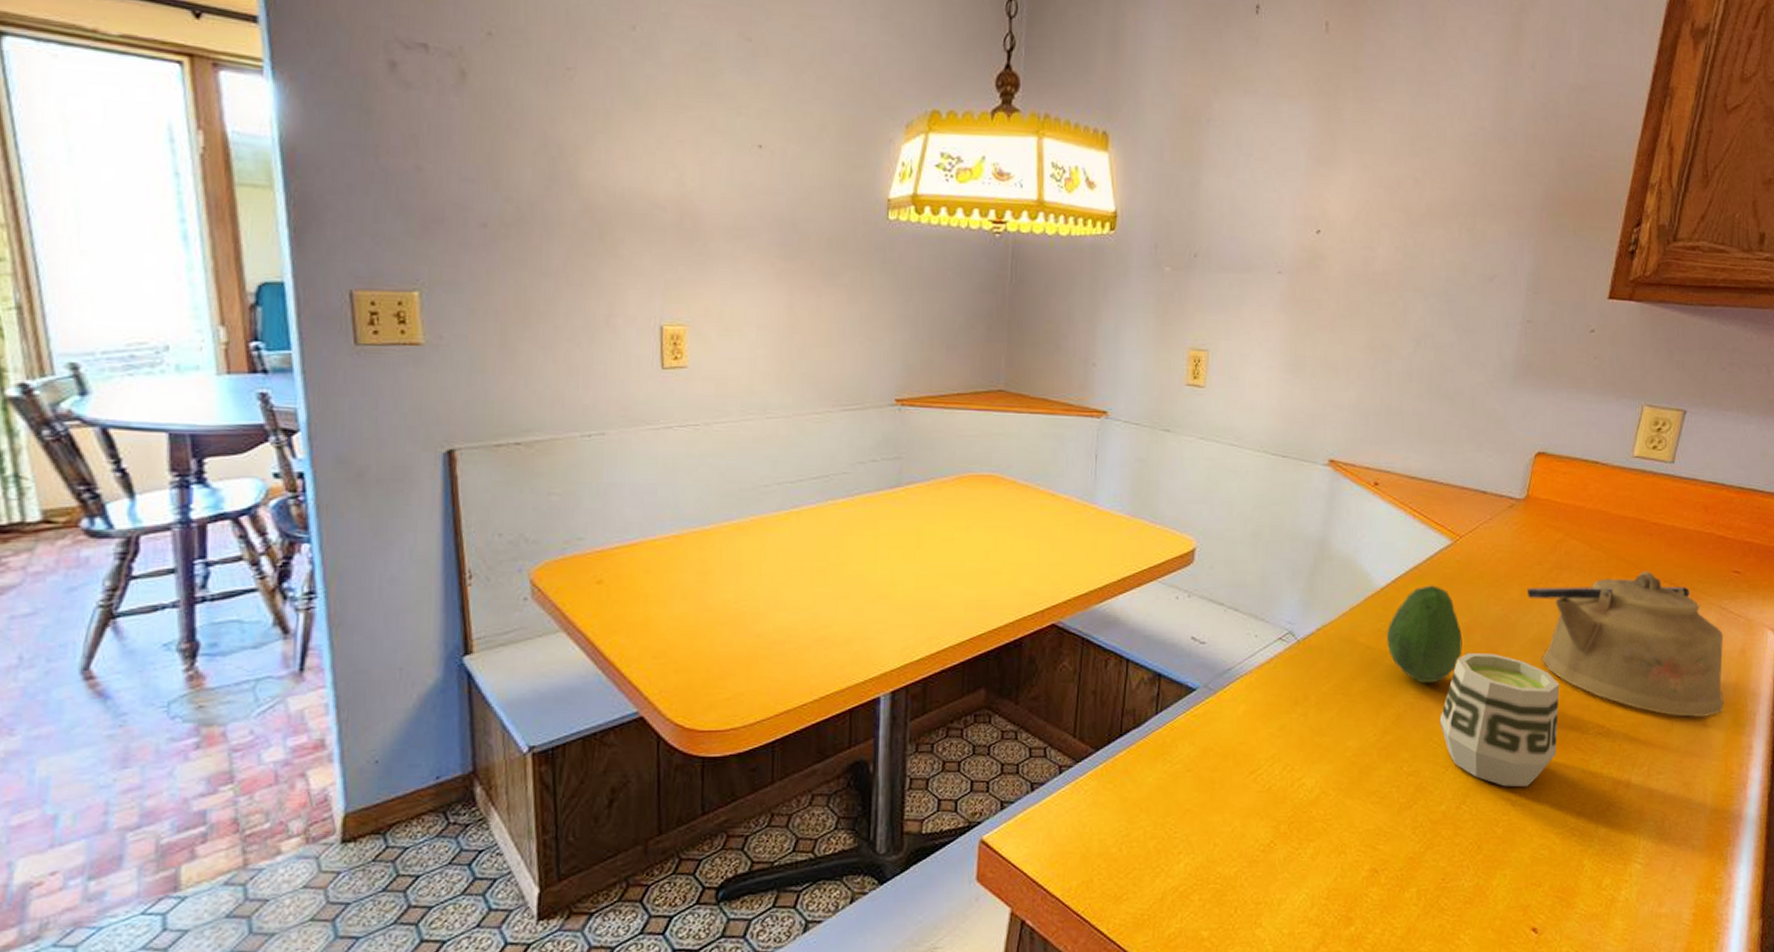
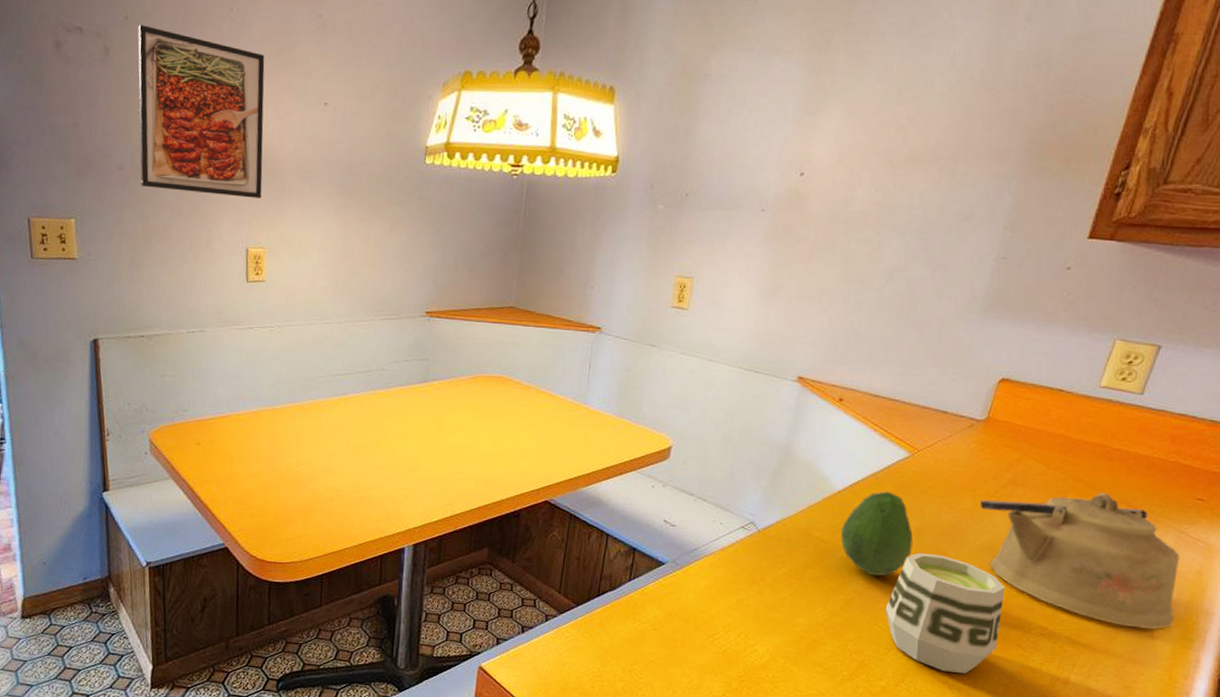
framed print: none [506,43,680,263] -> present [138,25,265,198]

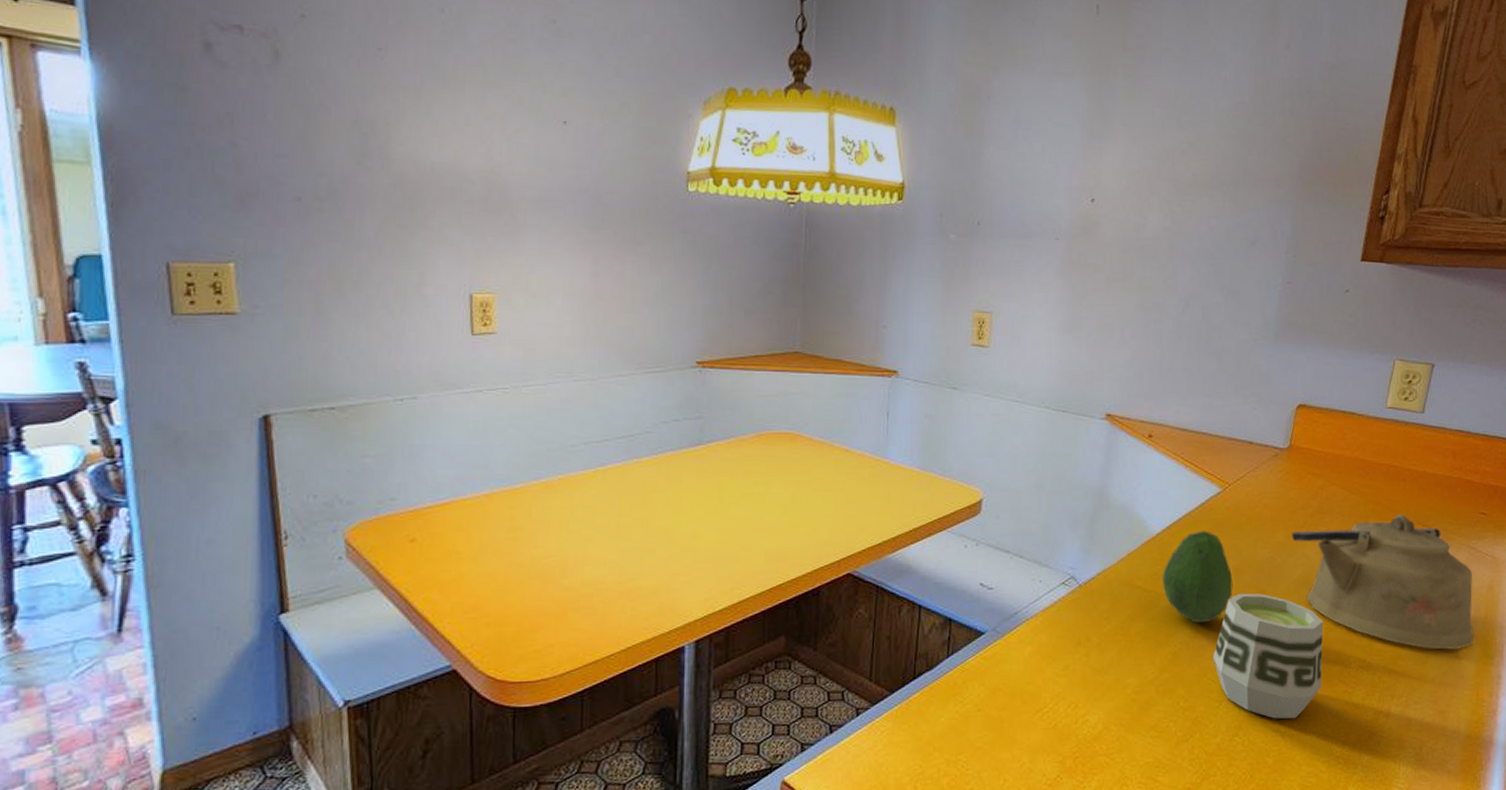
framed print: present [138,25,265,198] -> none [319,25,488,234]

